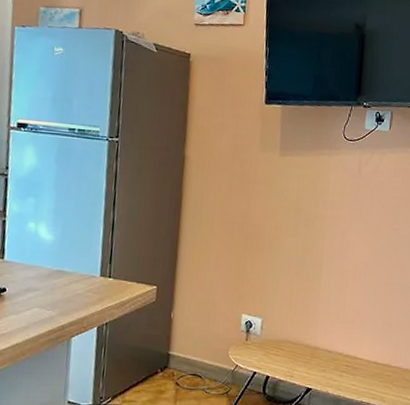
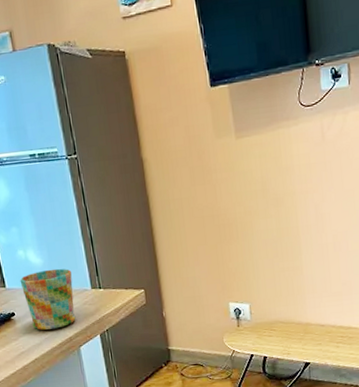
mug: none [22,248,82,313] -> present [20,268,76,330]

